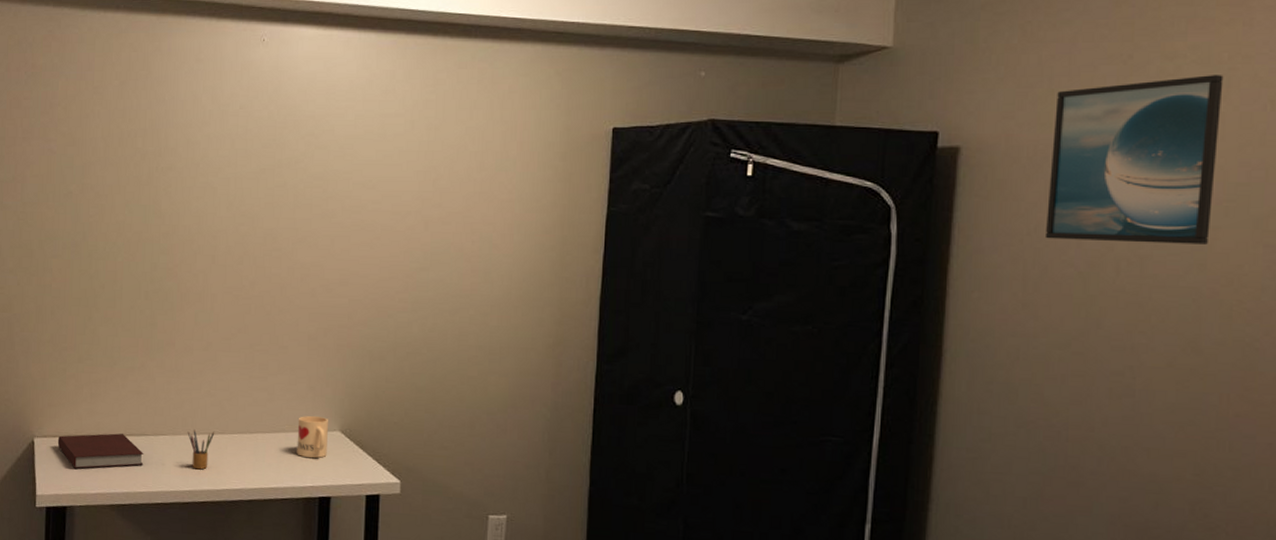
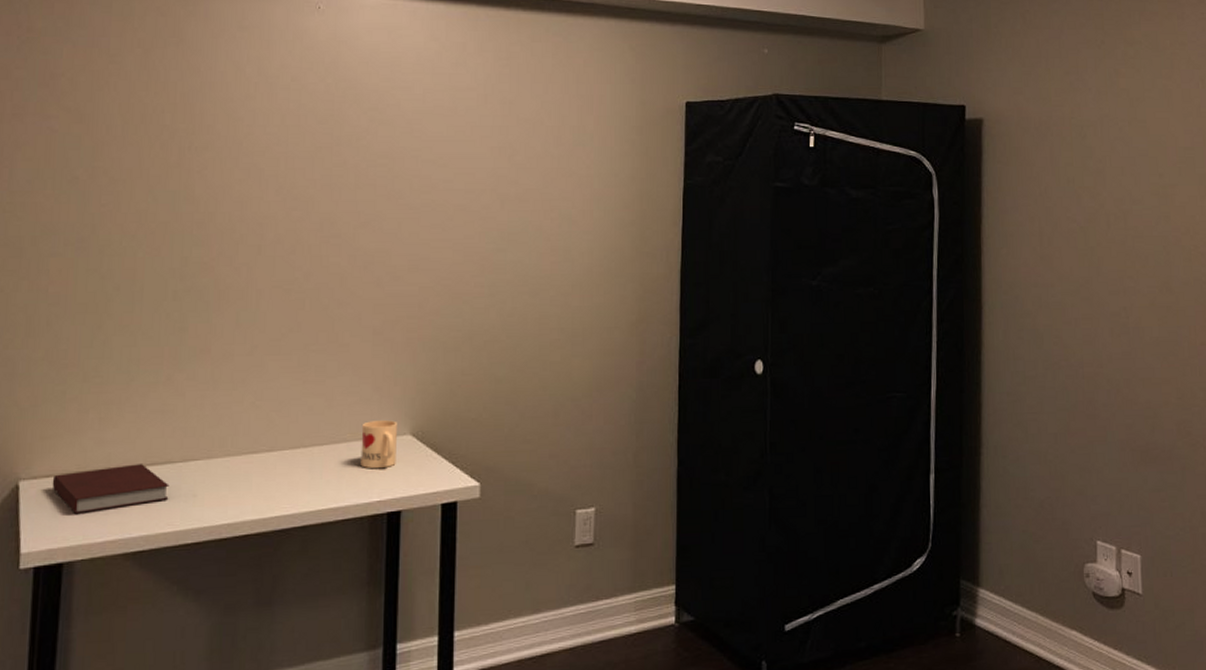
pencil box: present [187,429,215,470] -> none [226,449,261,497]
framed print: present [1044,75,1224,245] -> none [1052,58,1170,200]

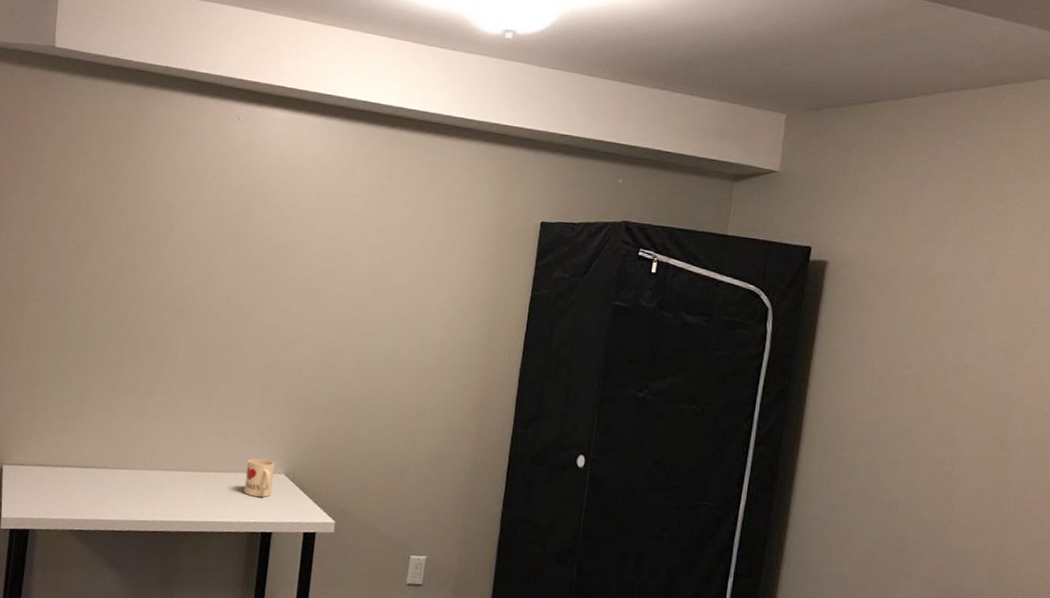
notebook: present [52,464,170,514] -> none [24,464,105,496]

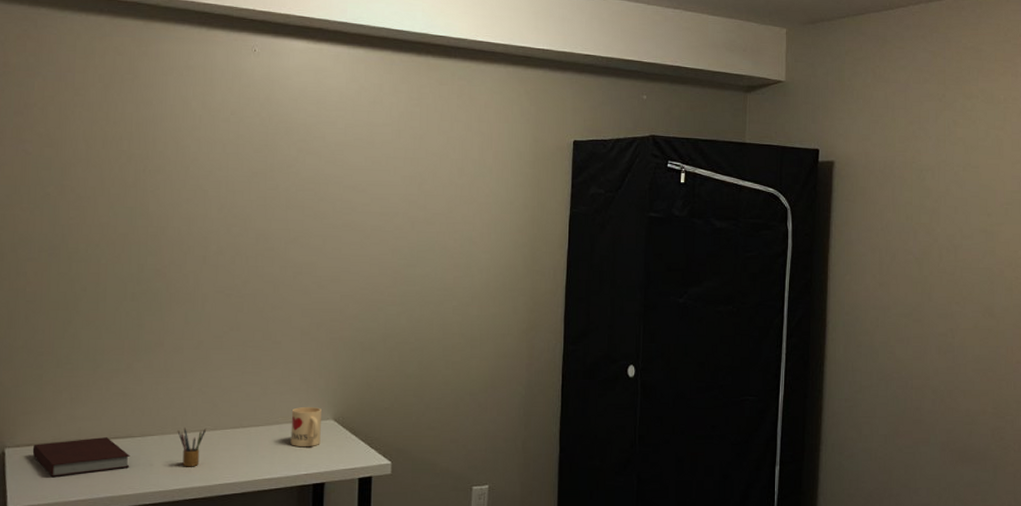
notebook: none [24,464,105,496] -> present [32,437,130,477]
pencil box: none [145,465,171,502] -> present [177,428,207,467]

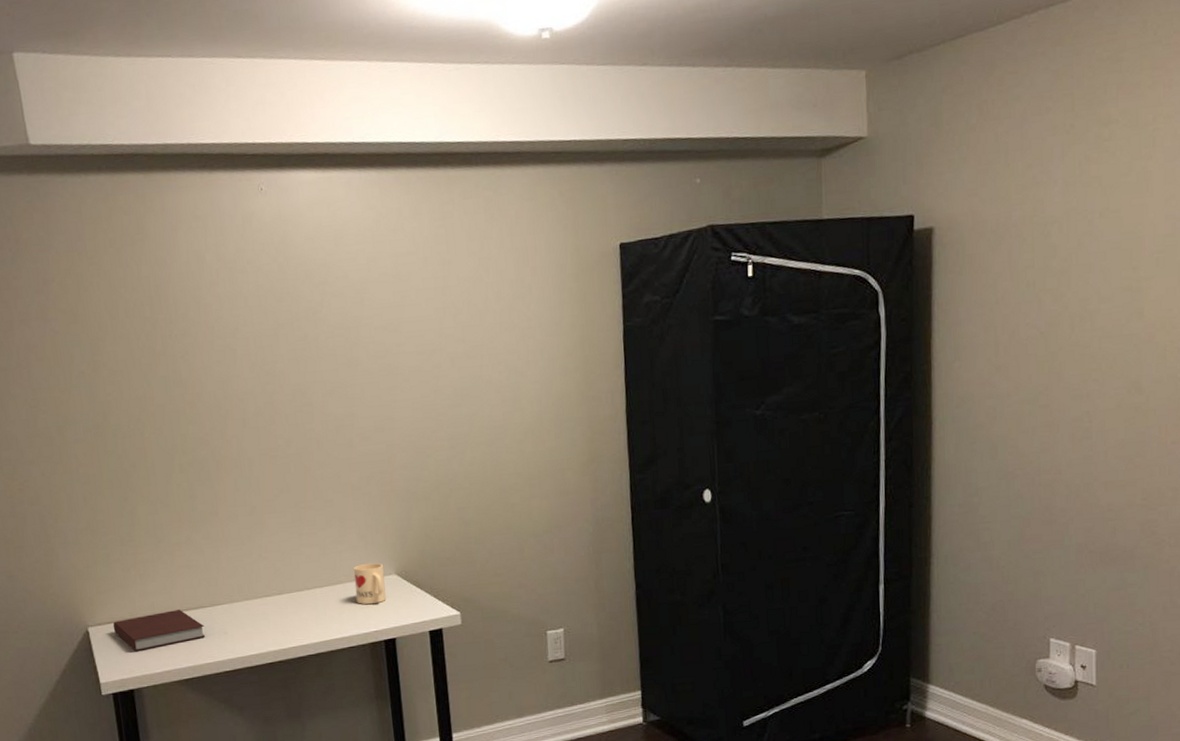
pencil box: present [177,428,207,467] -> none [245,594,273,633]

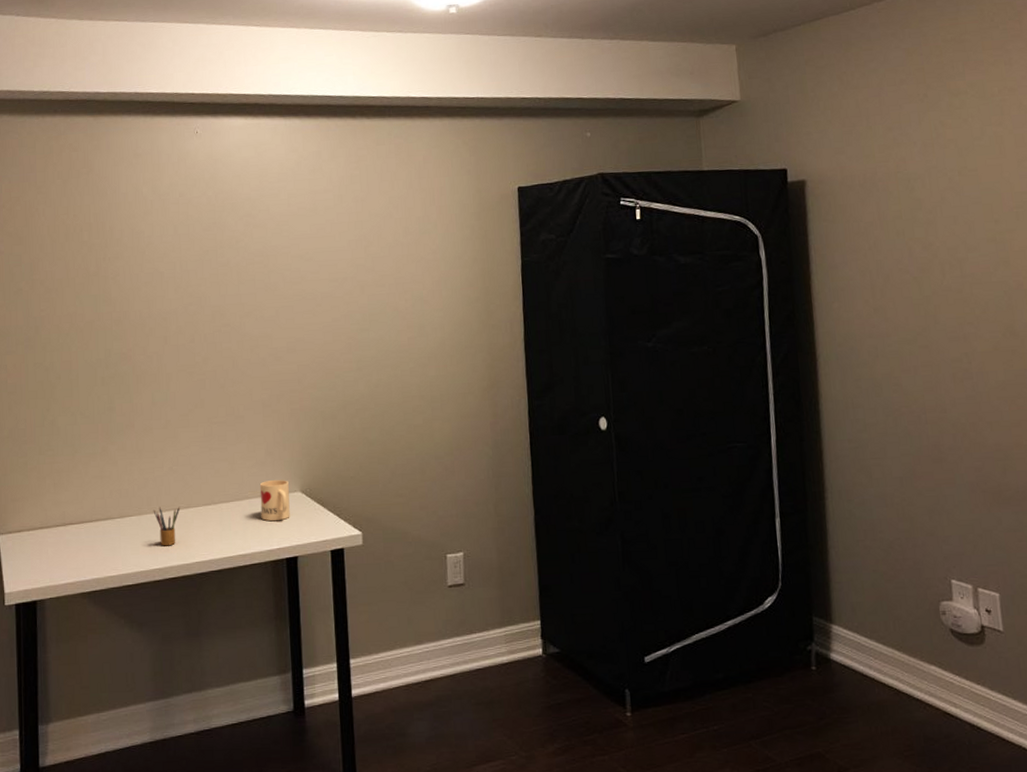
notebook: present [113,610,206,651] -> none [23,520,112,561]
pencil box: none [245,594,273,633] -> present [153,507,180,546]

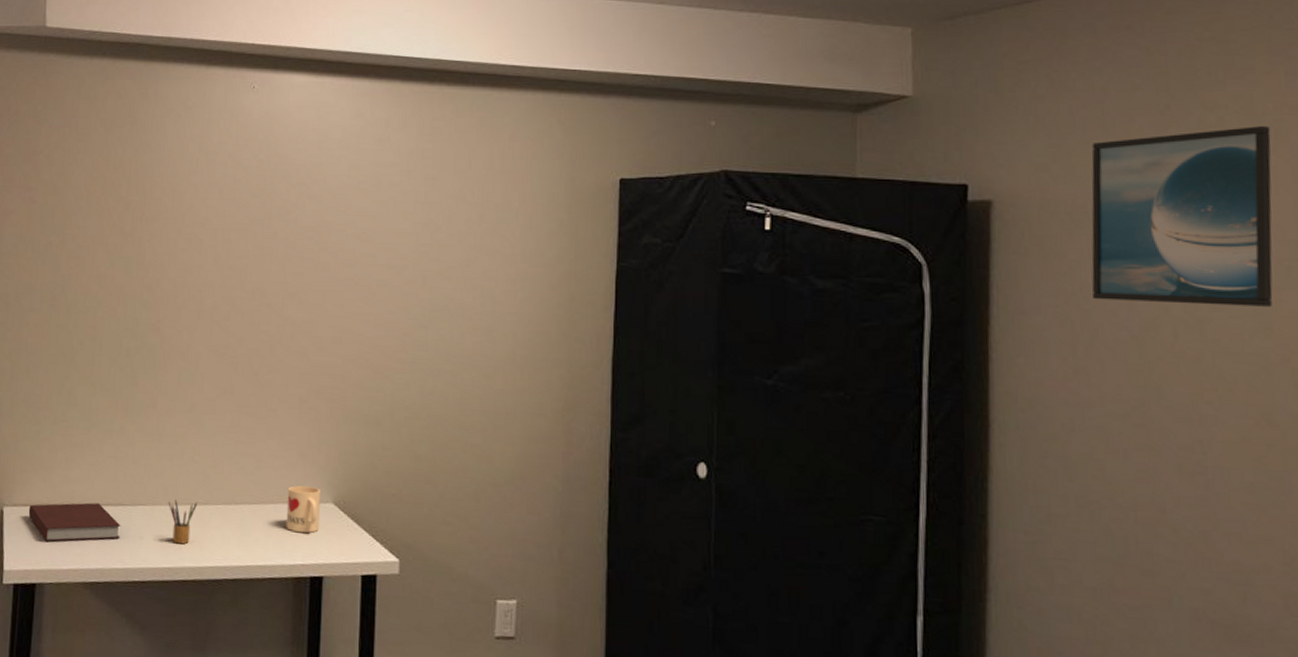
notebook: none [23,520,112,561] -> present [28,502,121,542]
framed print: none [874,105,1008,252] -> present [1091,126,1273,307]

